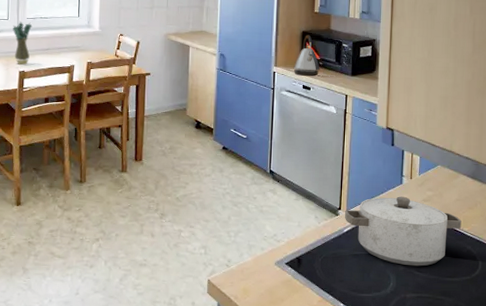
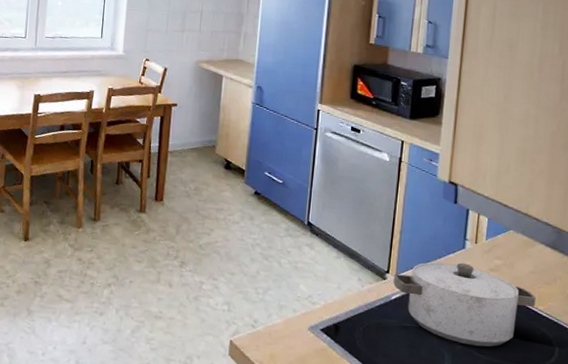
vase: present [13,21,33,65] -> none [30,39,52,88]
kettle: present [293,35,320,76] -> none [341,69,373,117]

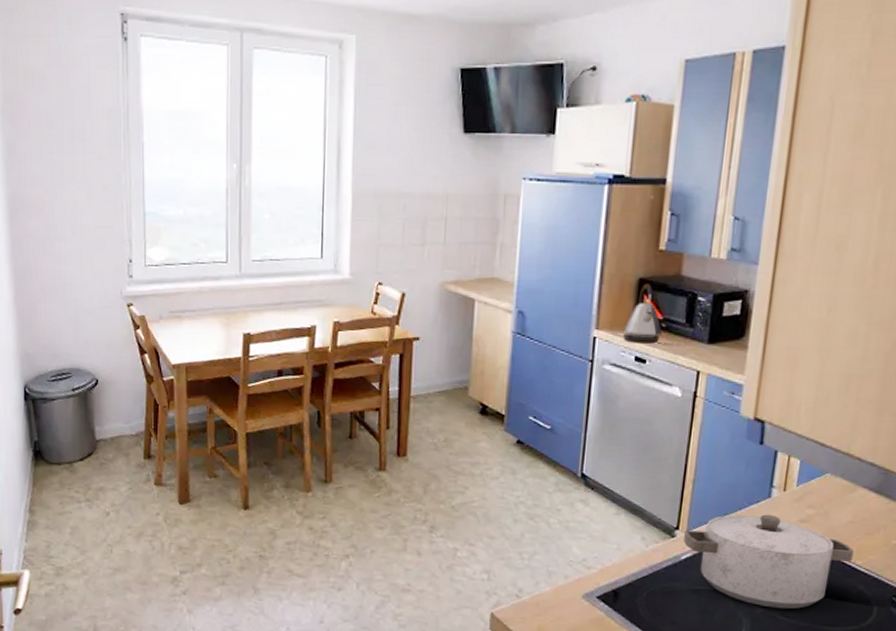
kettle: none [341,69,373,117] -> present [622,283,662,344]

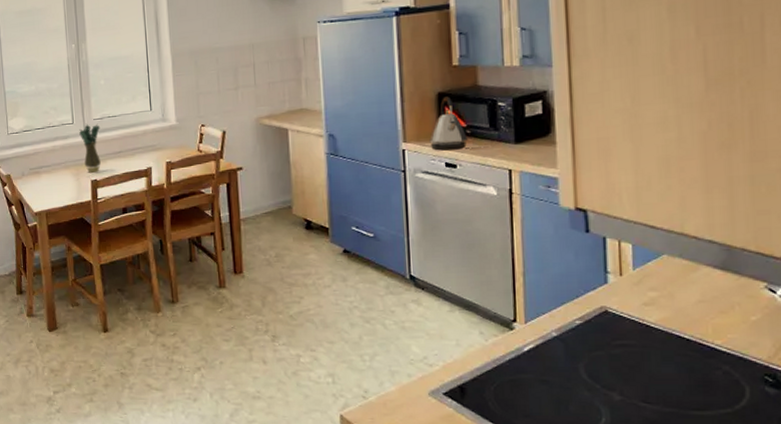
vase: none [234,264,260,325] -> present [79,123,101,173]
cooking pot: present [682,514,854,609] -> none [522,300,710,395]

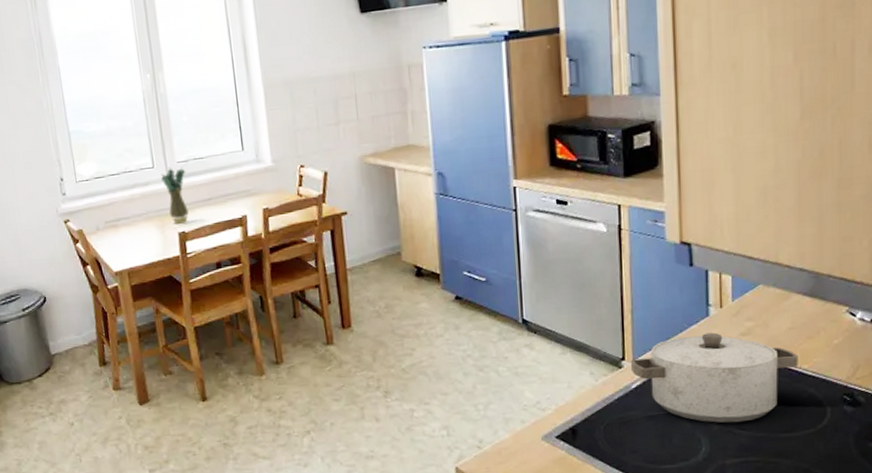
kettle: present [429,96,468,151] -> none [540,128,578,188]
cooking pot: none [522,300,710,395] -> present [630,332,799,423]

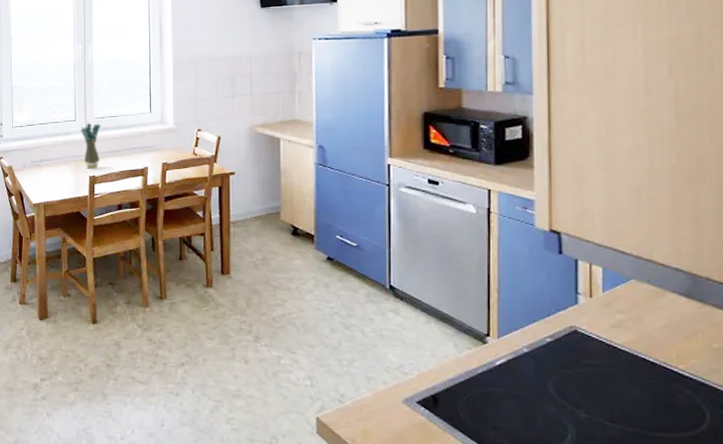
cooking pot: present [630,332,799,423] -> none [495,320,674,415]

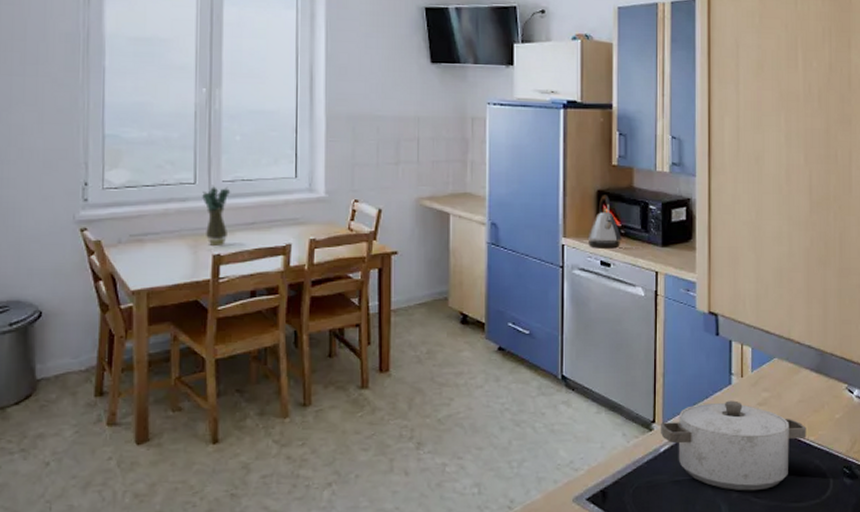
kettle: none [414,116,450,168] -> present [587,195,622,249]
cooking pot: none [495,320,674,415] -> present [660,400,806,491]

